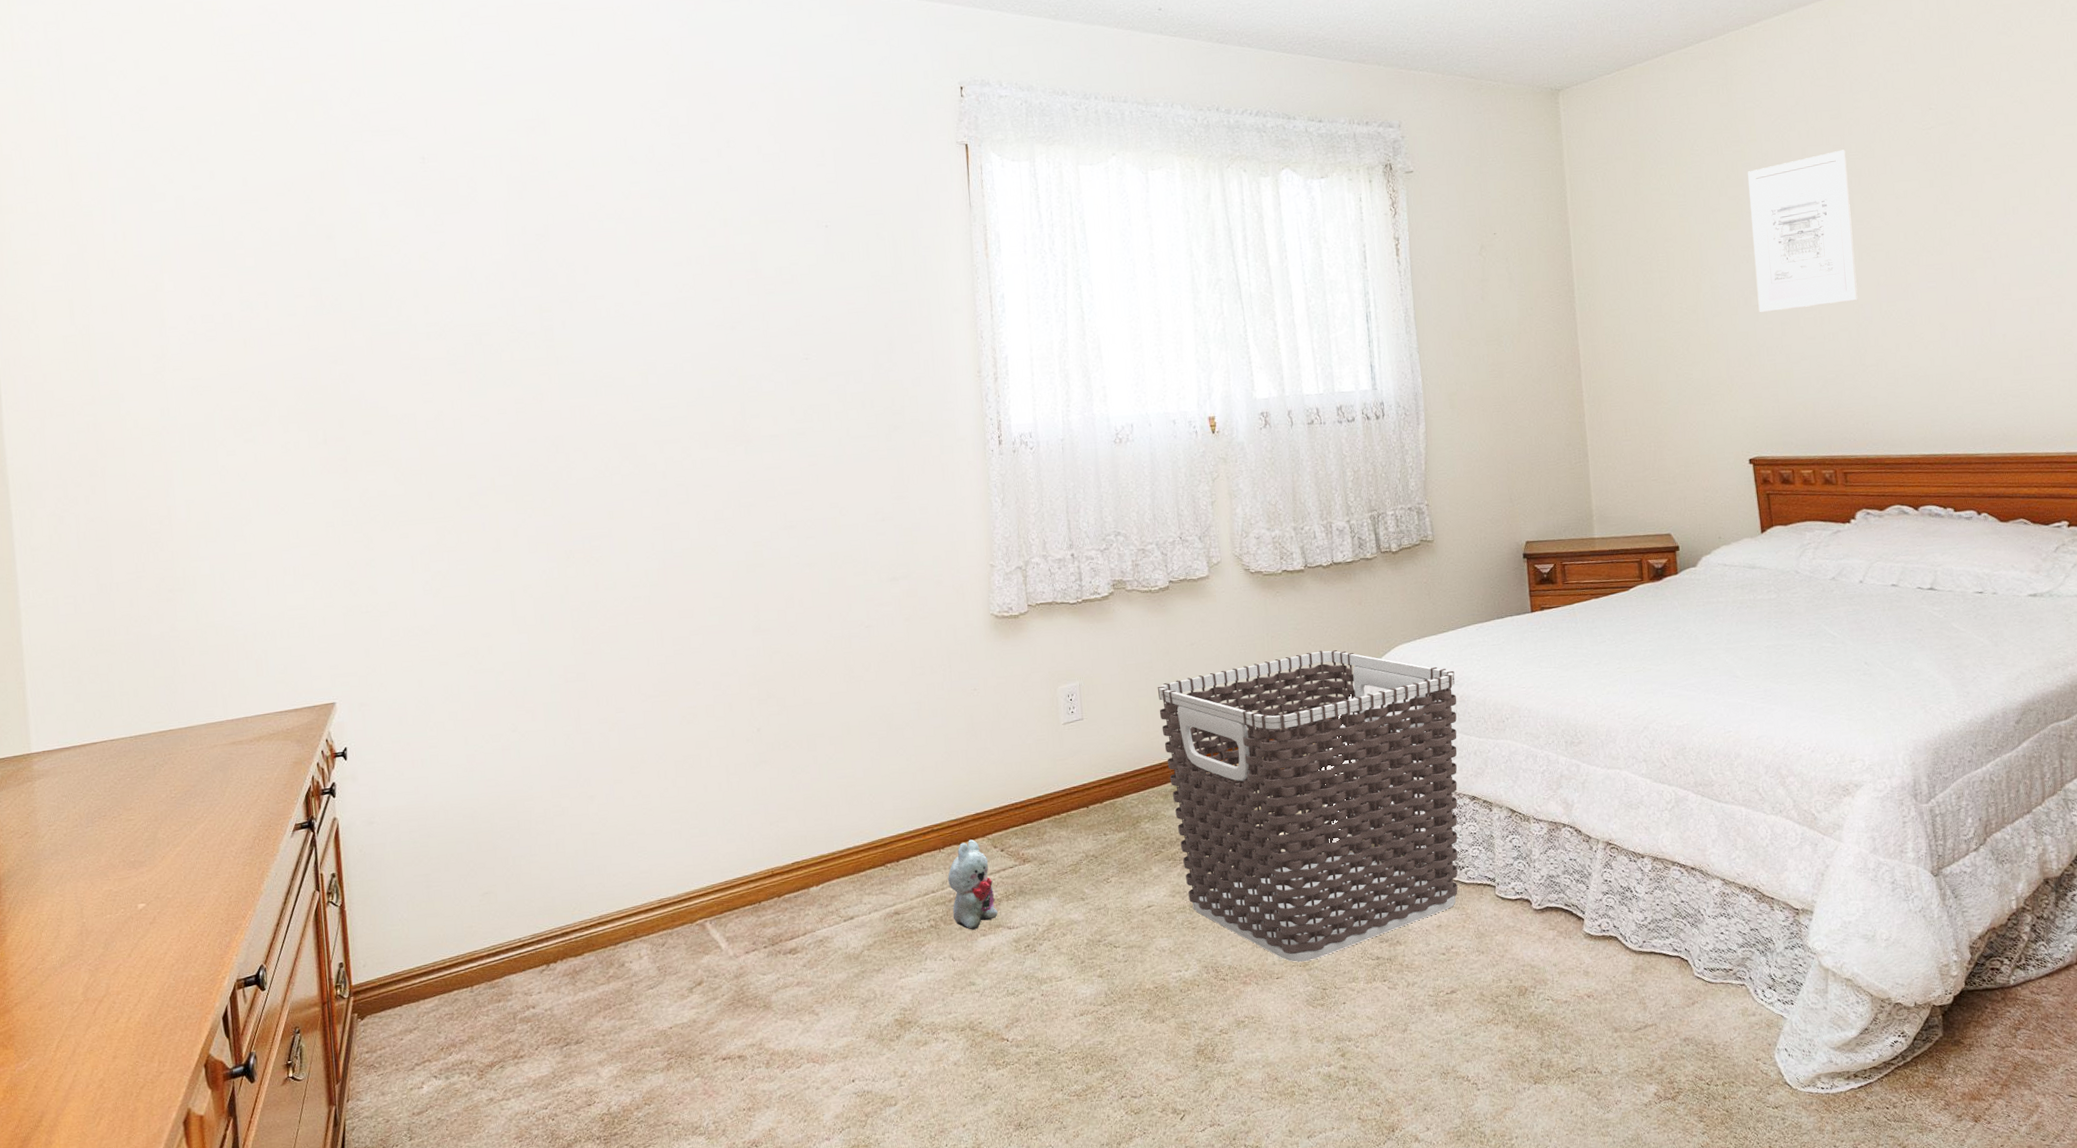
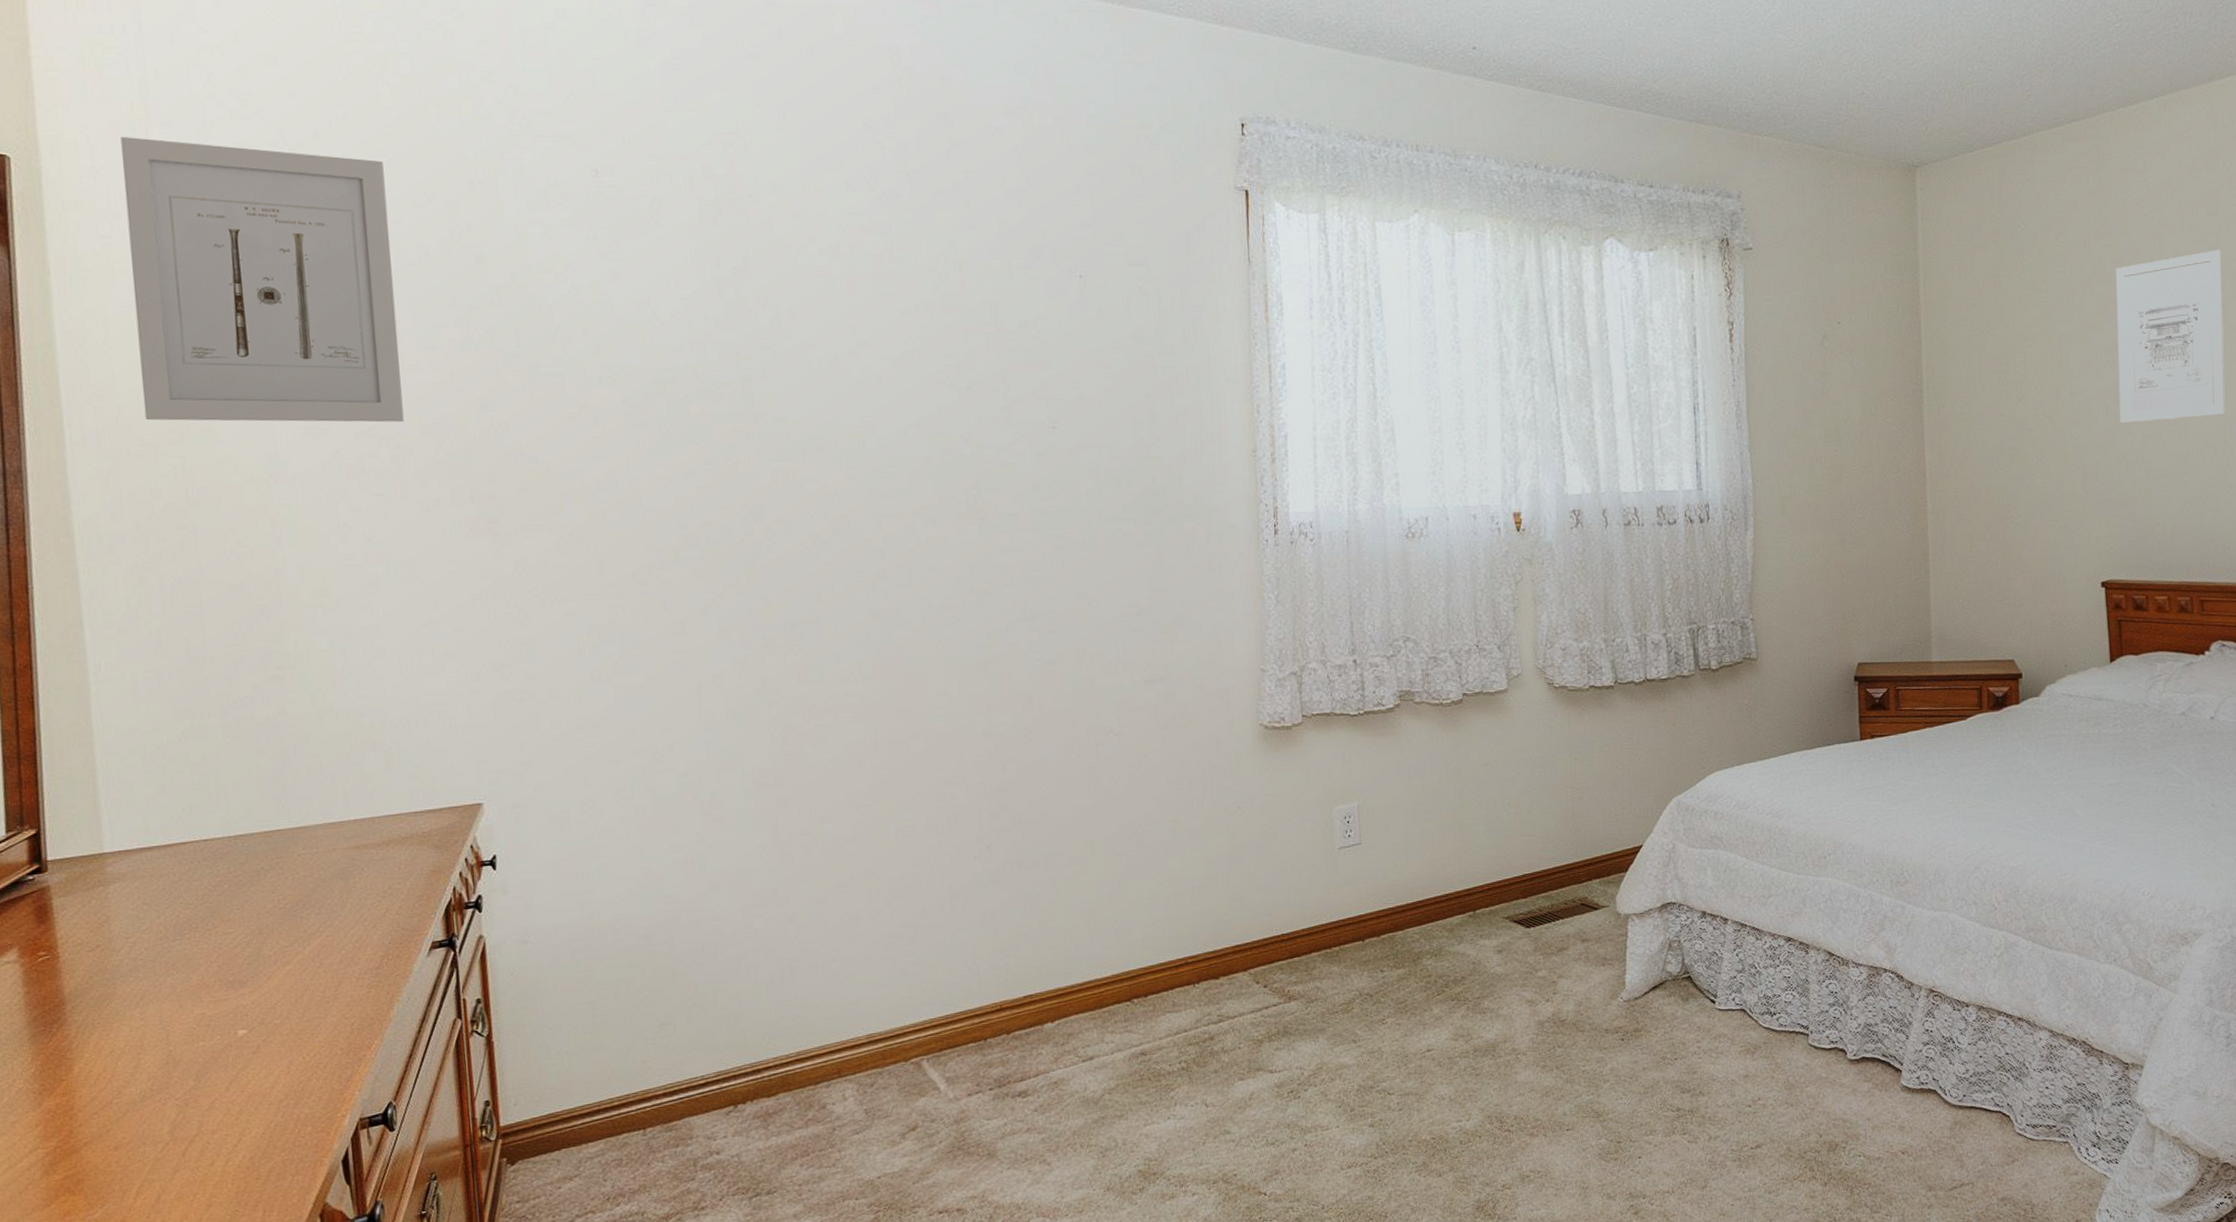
wall art: none [46,150,270,386] -> present [121,136,404,423]
plush toy: present [948,839,998,930] -> none [1203,974,1258,1074]
clothes hamper: present [1157,650,1458,963] -> none [1445,775,1776,1113]

